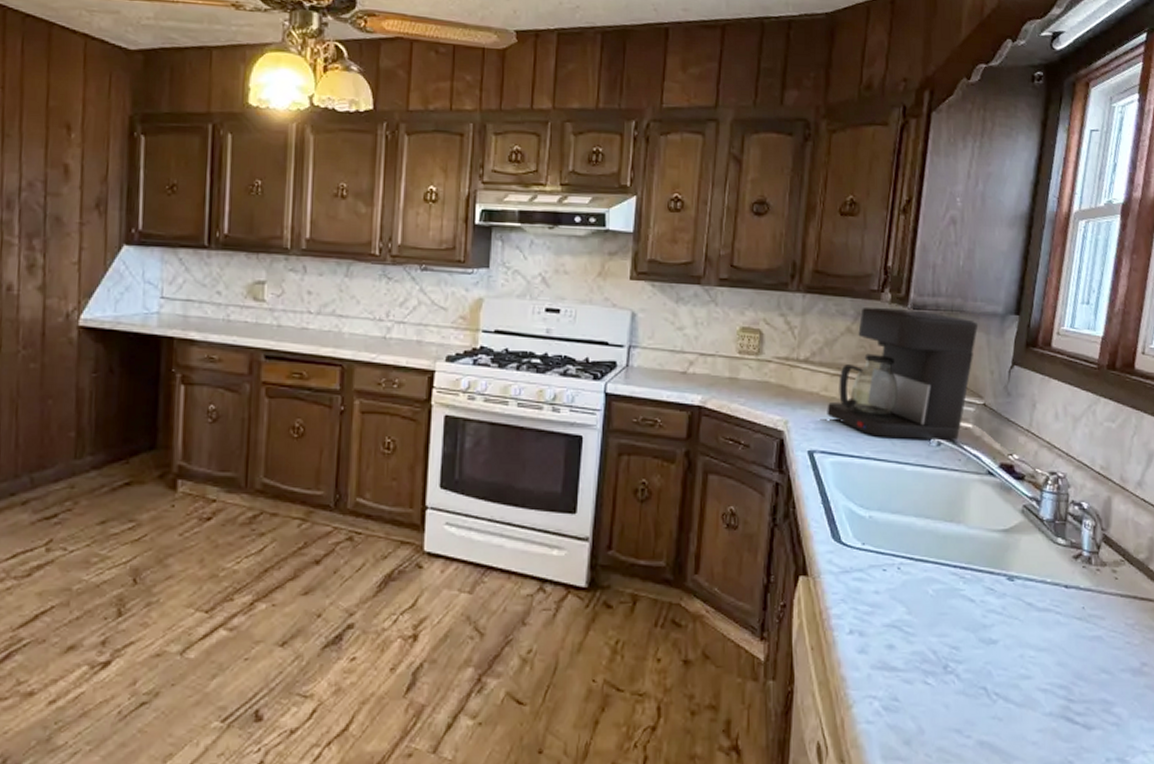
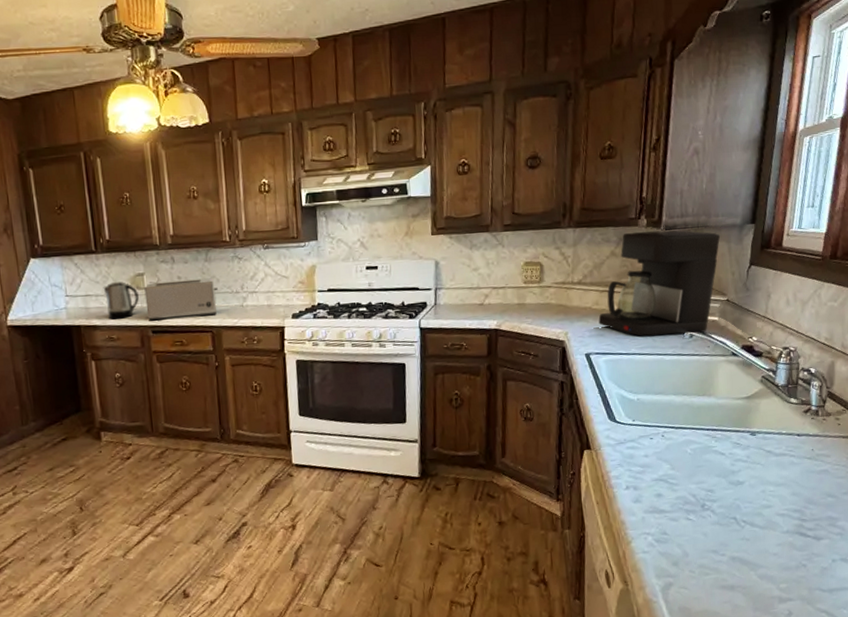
kettle: none [210,288,255,335] -> present [103,282,139,320]
toaster: none [261,295,357,346] -> present [144,278,218,322]

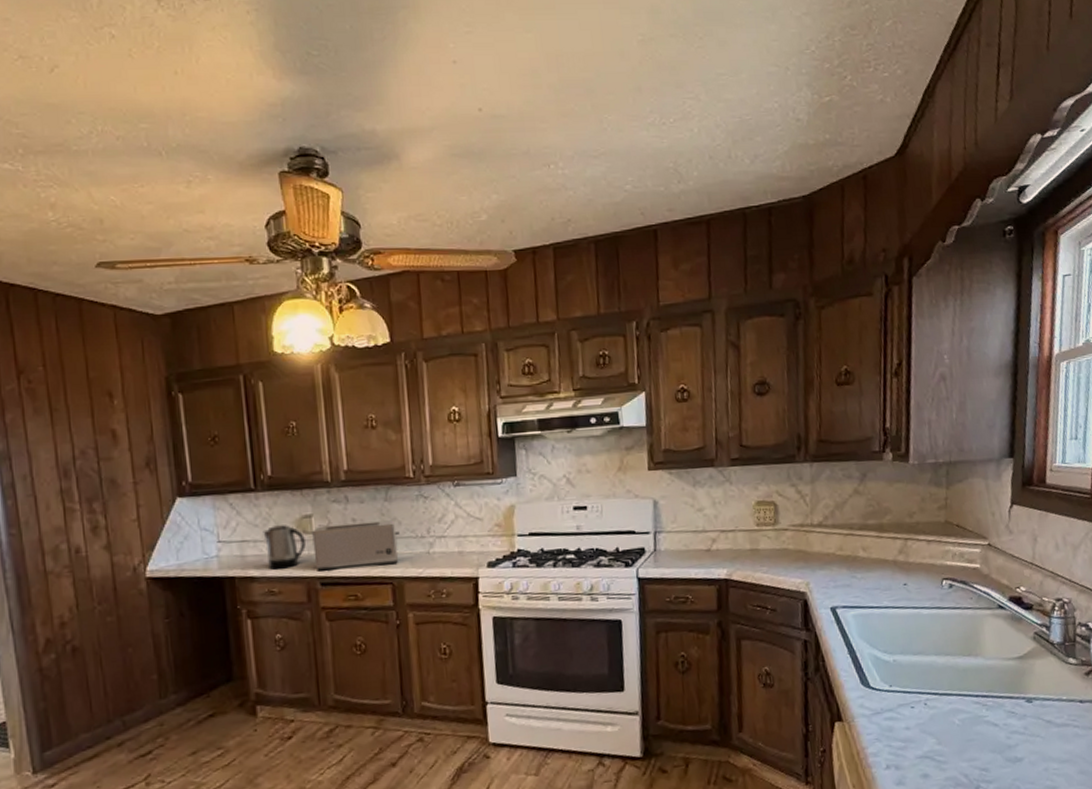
coffee maker: present [598,230,720,336] -> none [843,465,976,587]

